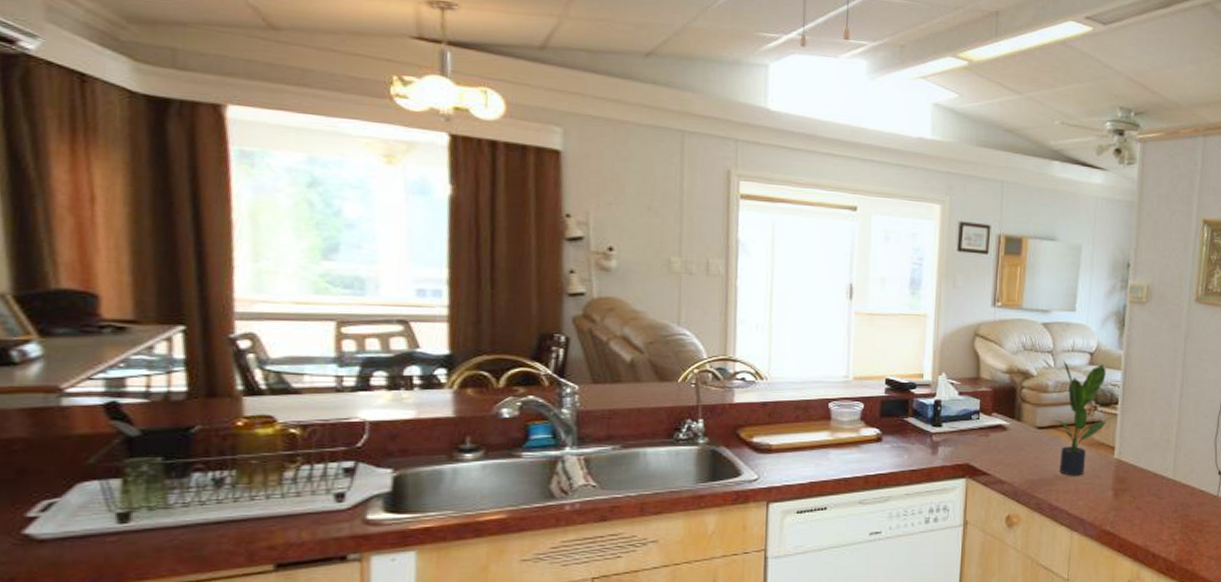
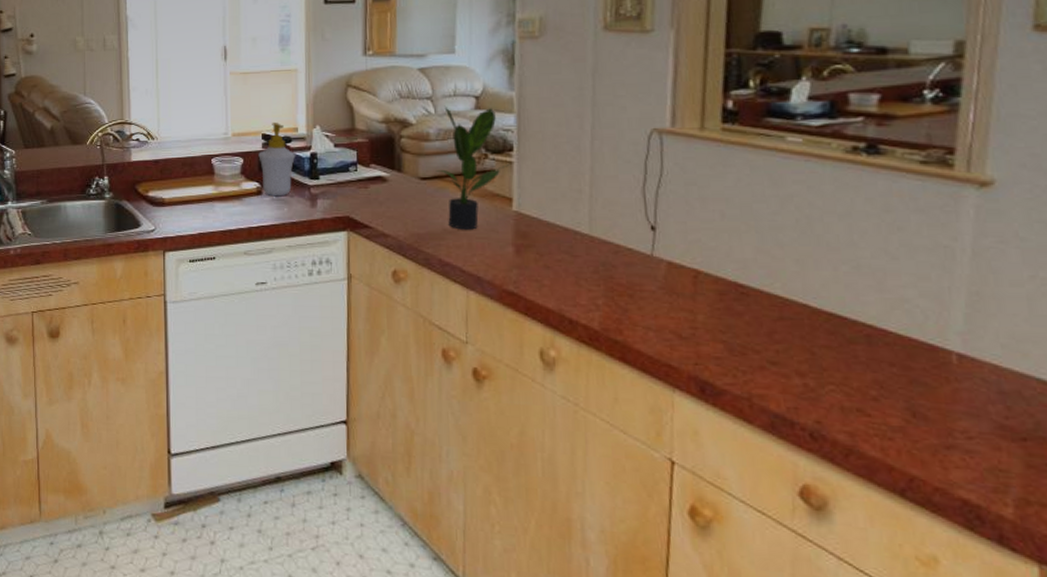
soap bottle: none [880,368,920,443] -> present [258,123,296,195]

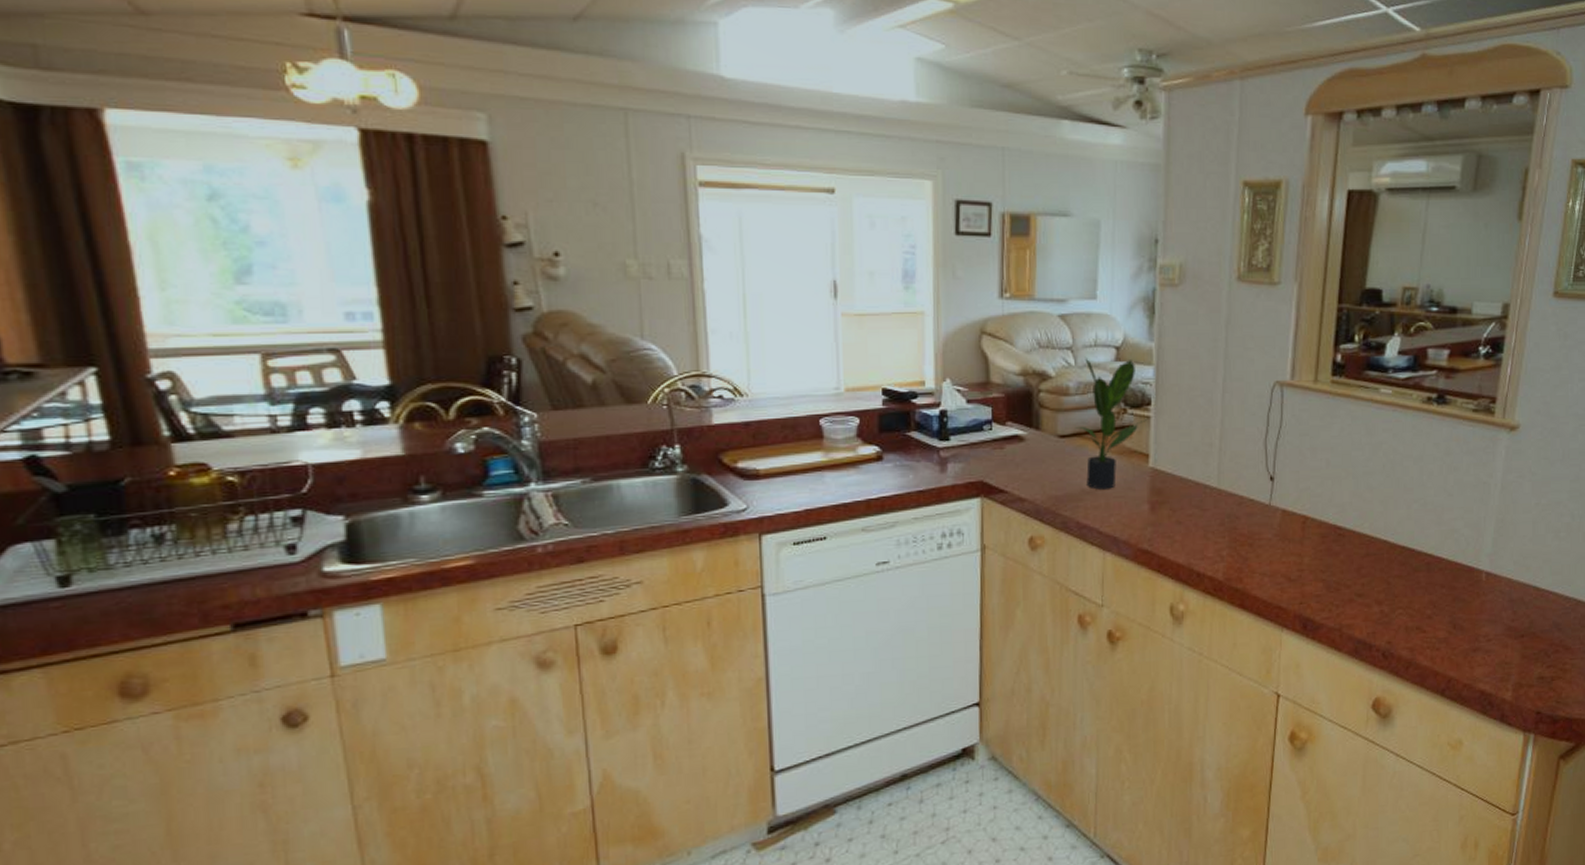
soap bottle: present [258,123,296,195] -> none [878,375,923,461]

